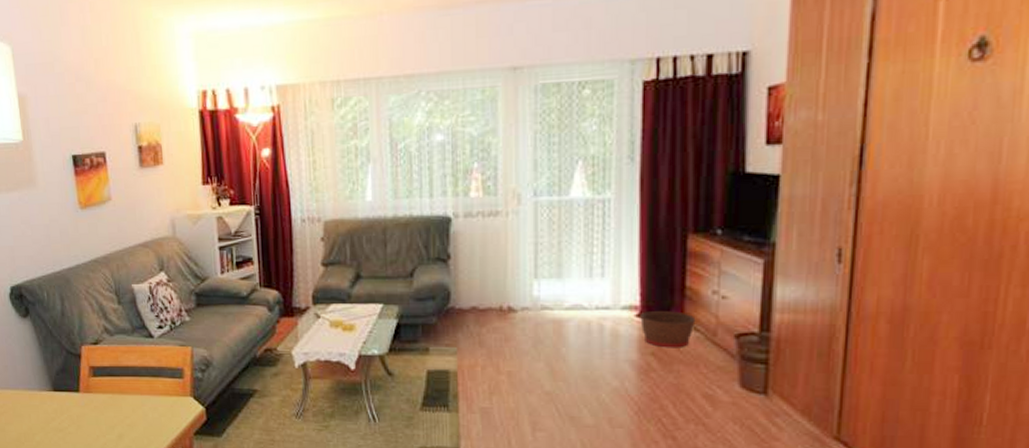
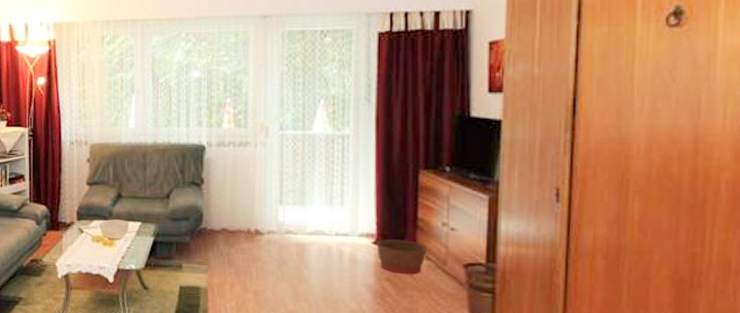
bowl: none [336,302,370,325] -> present [98,219,129,241]

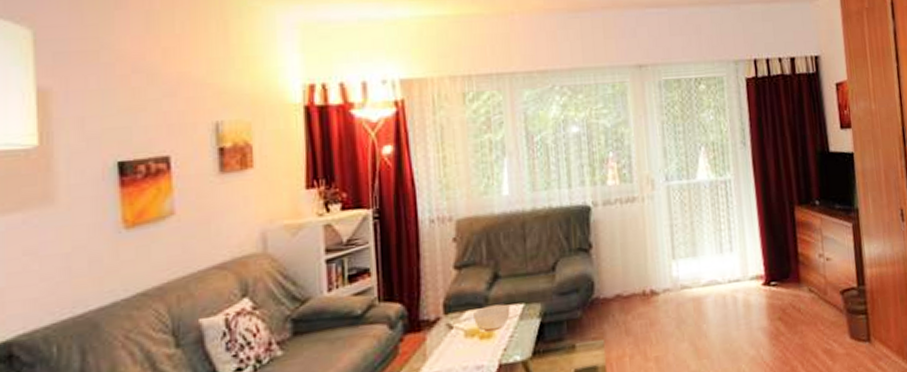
basket: present [376,239,427,275] -> none [765,276,810,312]

